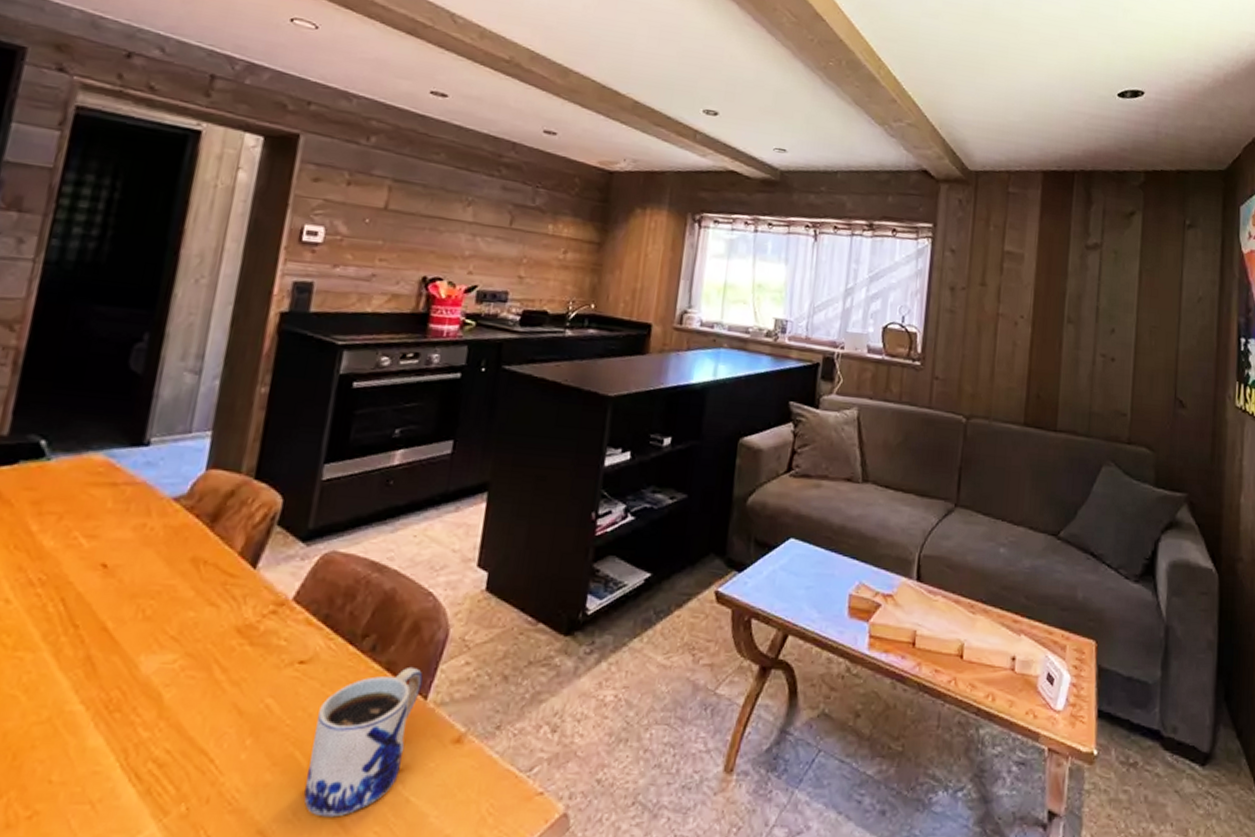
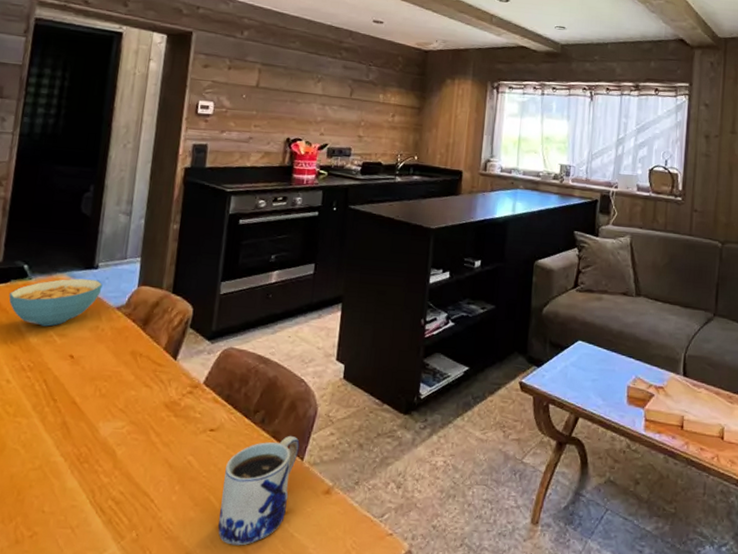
cereal bowl: none [15,459,155,525] -> present [9,278,103,327]

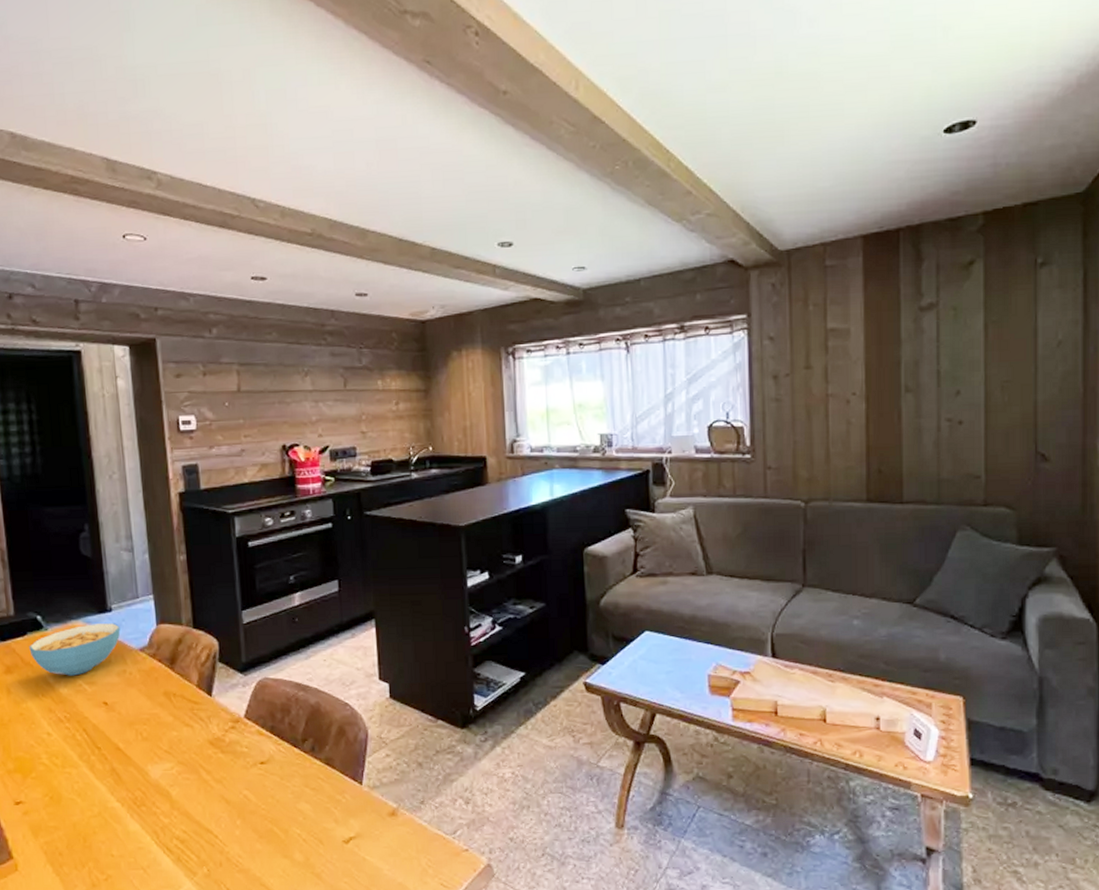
mug: present [218,435,300,546] -> none [283,760,356,873]

